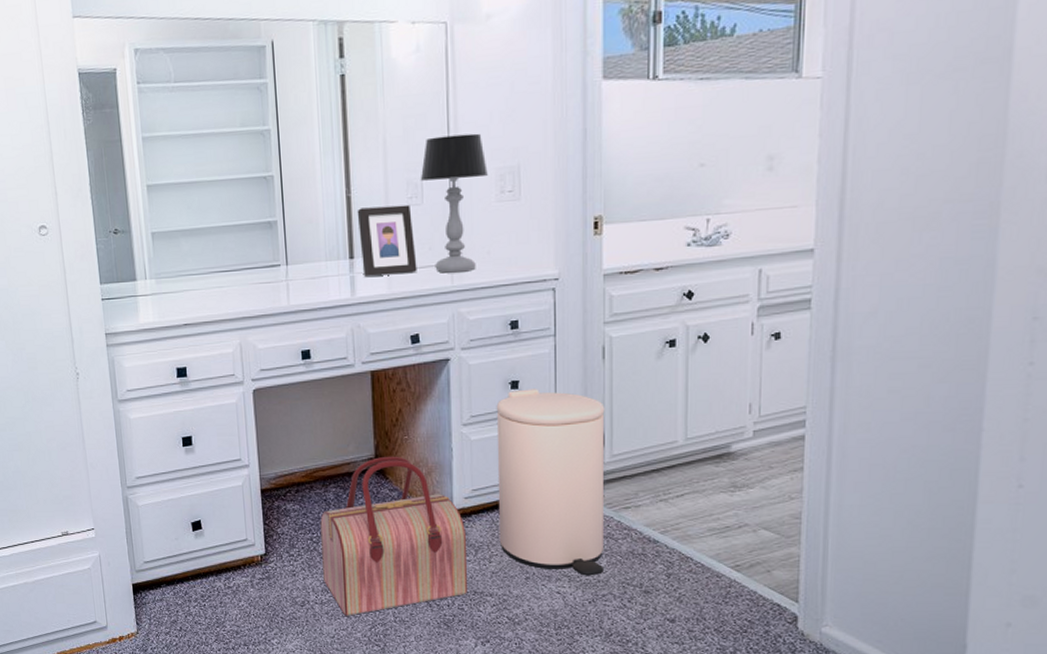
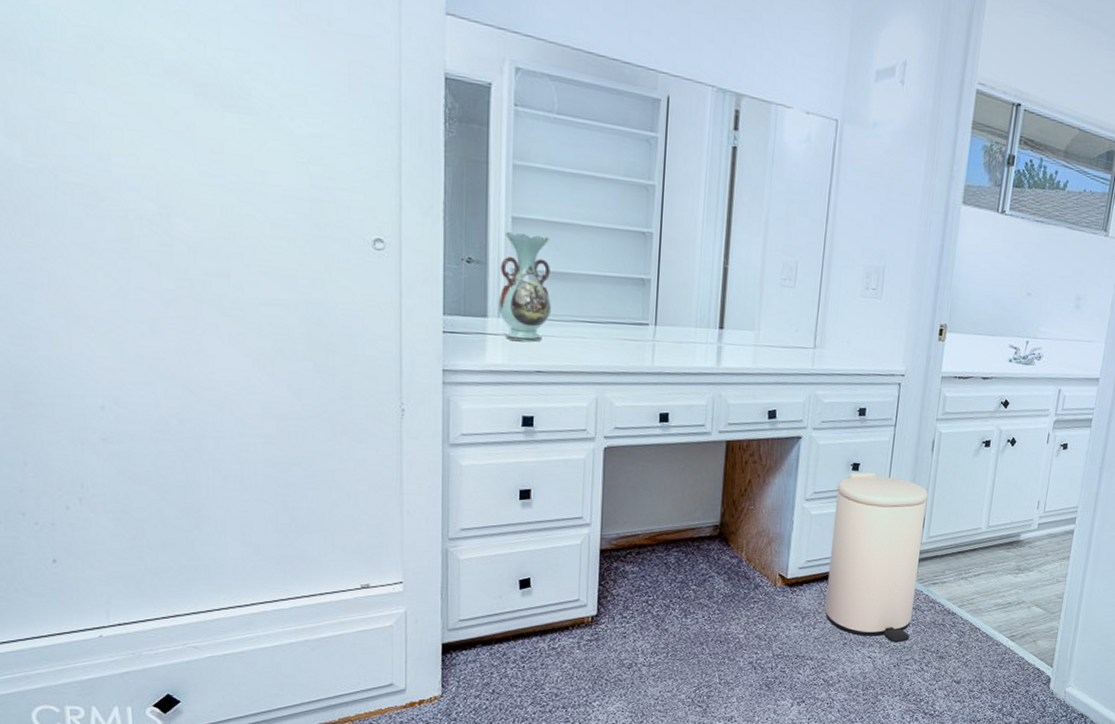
decorative vase: none [142,197,190,299] -> present [498,232,551,342]
handbag: present [320,456,468,616] -> none [654,524,797,678]
picture frame: present [357,204,417,276] -> none [731,281,784,352]
table lamp: present [420,133,488,273] -> none [795,225,857,358]

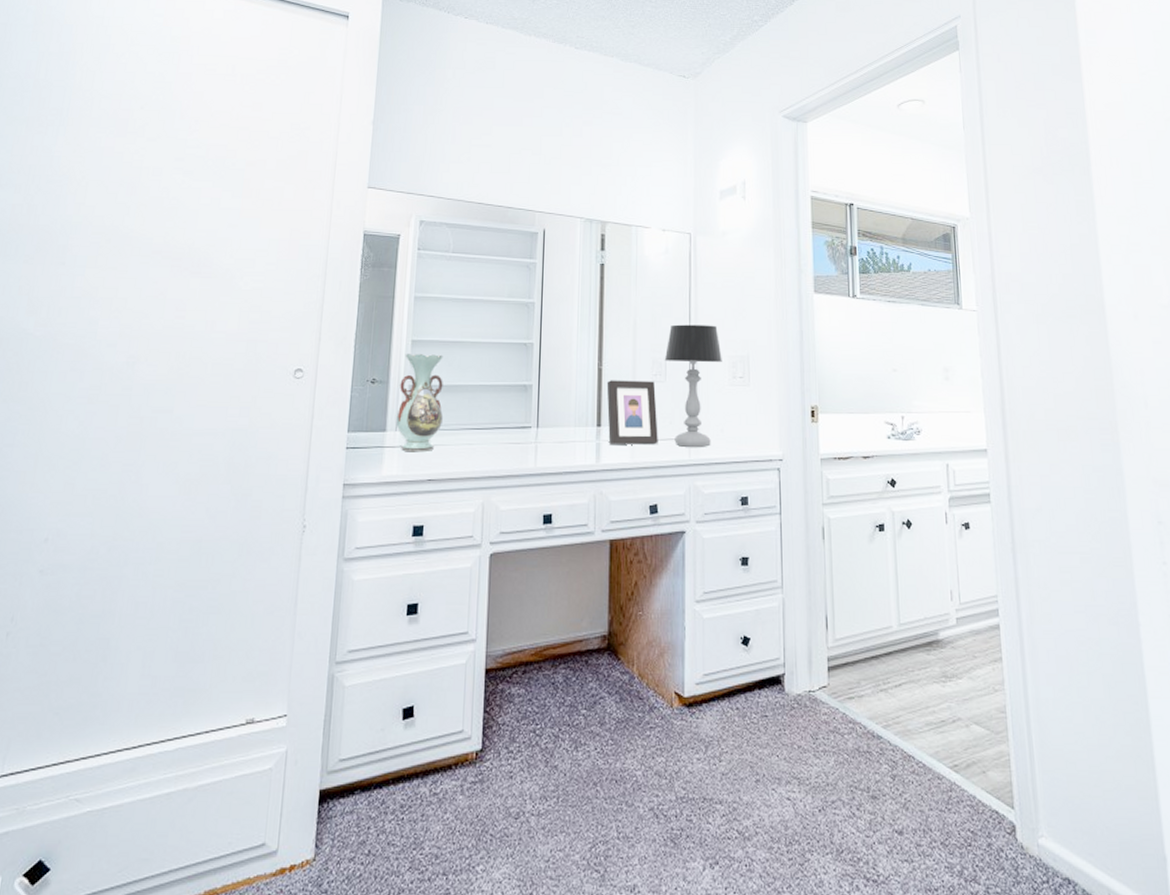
picture frame: none [731,281,784,352] -> present [606,380,658,445]
table lamp: none [795,225,857,358] -> present [664,324,722,447]
pedal bin: present [824,471,928,643] -> none [727,566,833,778]

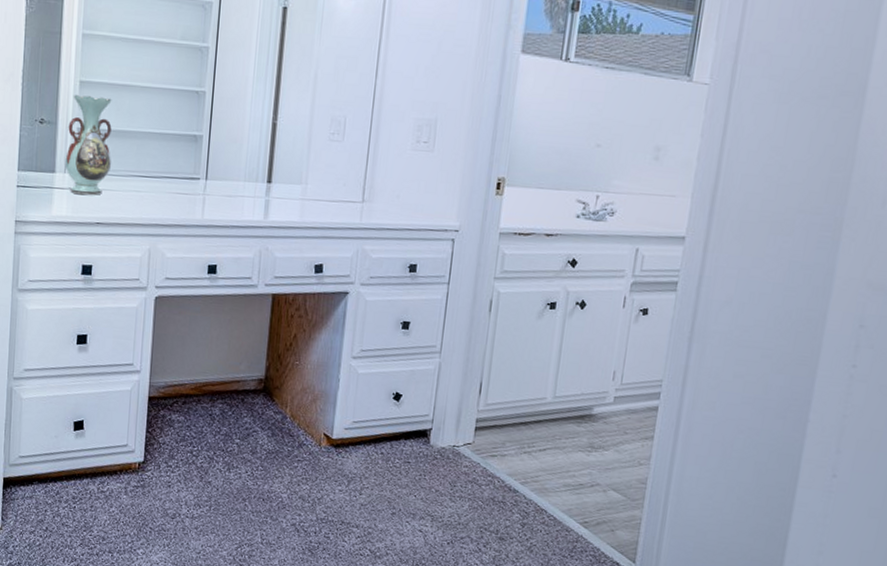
picture frame: present [606,380,658,445] -> none [278,136,332,206]
table lamp: present [664,324,722,447] -> none [344,80,408,212]

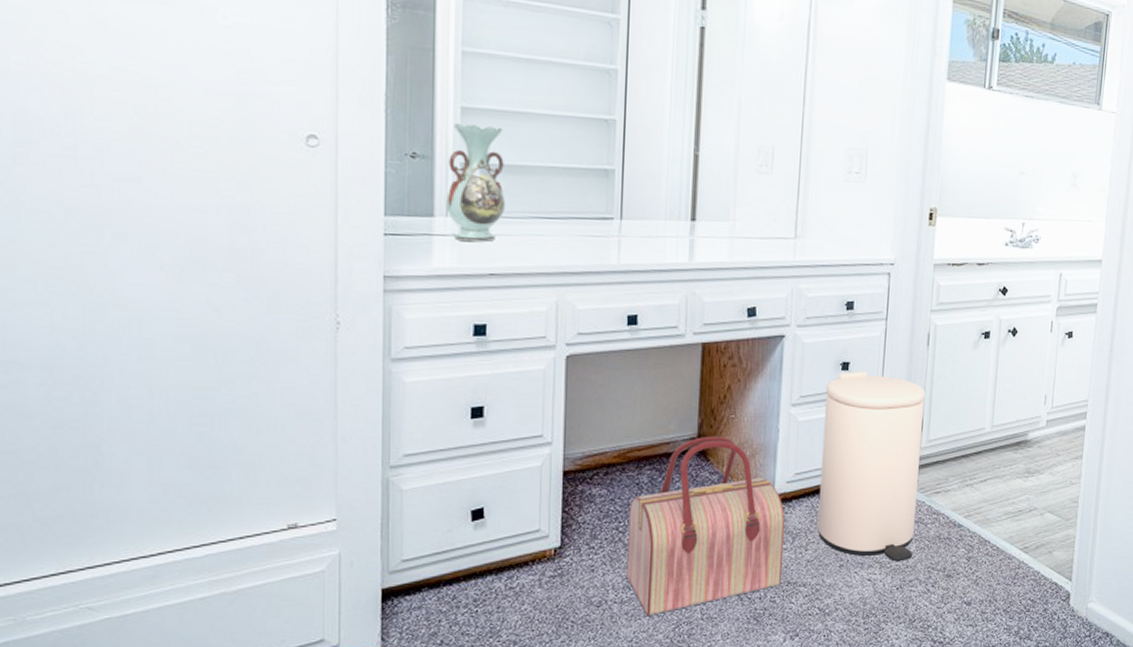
handbag: none [198,379,342,534] -> present [626,436,786,616]
pedal bin: none [371,330,485,518] -> present [817,371,926,562]

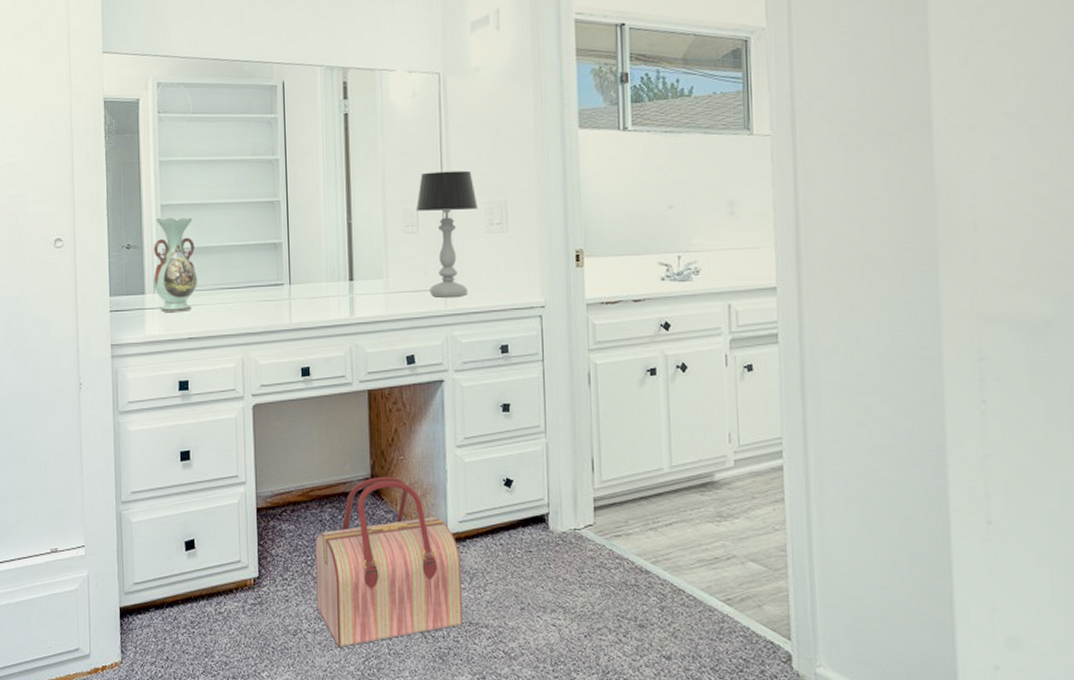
table lamp: none [771,107,838,248] -> present [415,170,478,297]
pedal bin: present [817,371,926,562] -> none [488,412,599,608]

